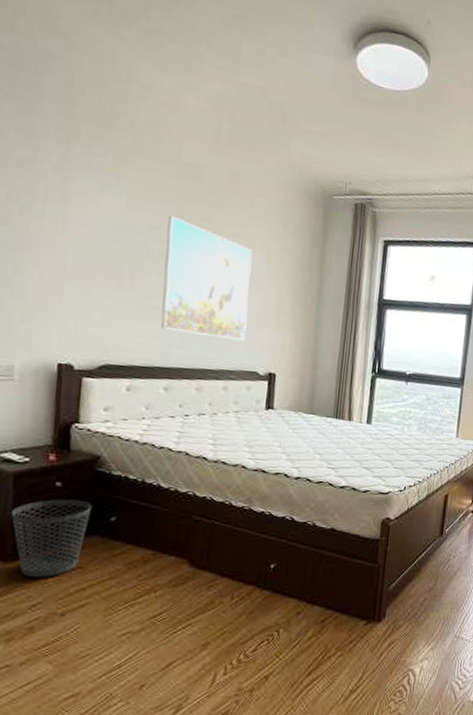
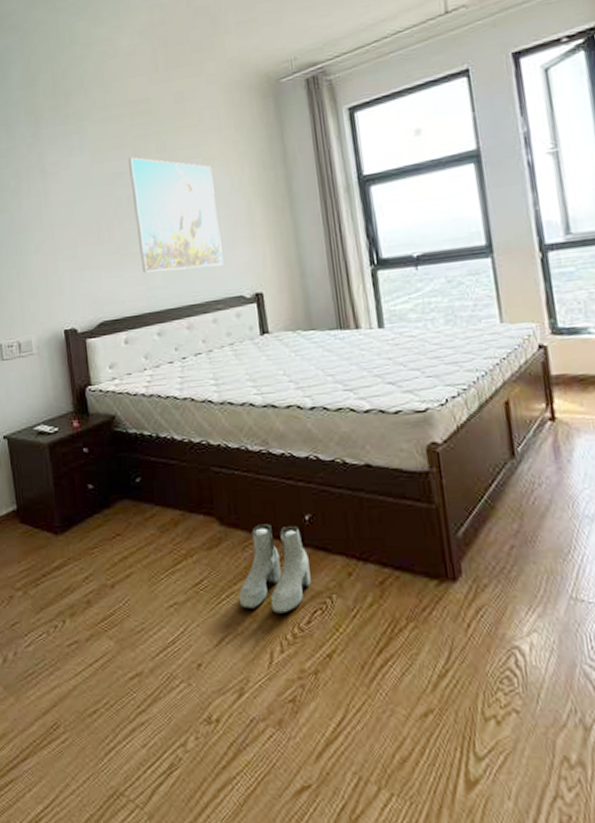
wastebasket: present [10,498,93,578] -> none [52,463,118,549]
boots: none [195,568,266,643] -> present [239,524,311,614]

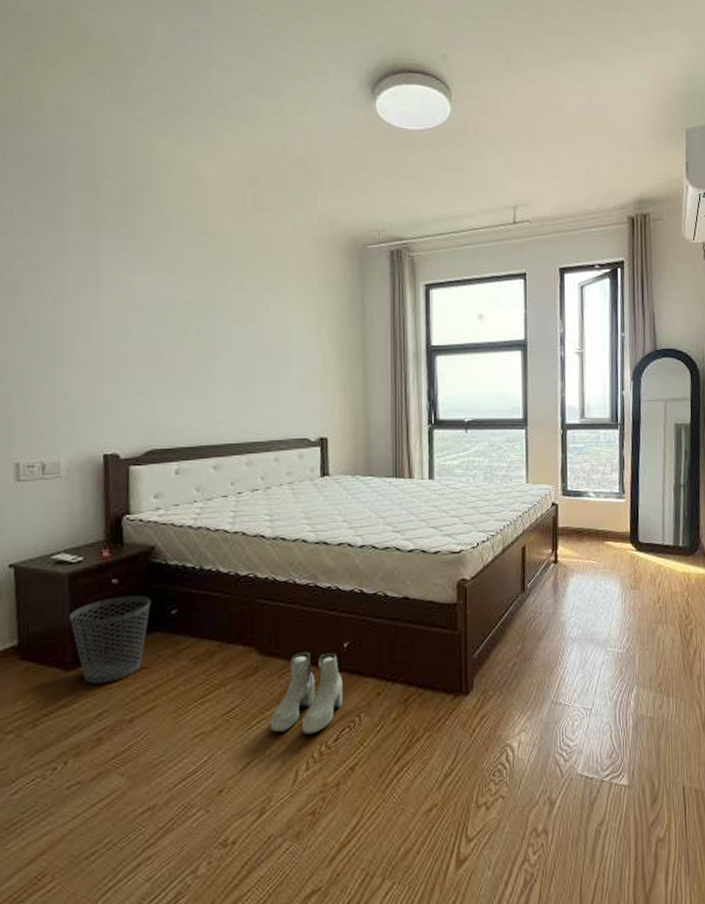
wastebasket: none [52,463,118,549] -> present [68,595,152,684]
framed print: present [128,157,224,273] -> none [201,288,292,408]

